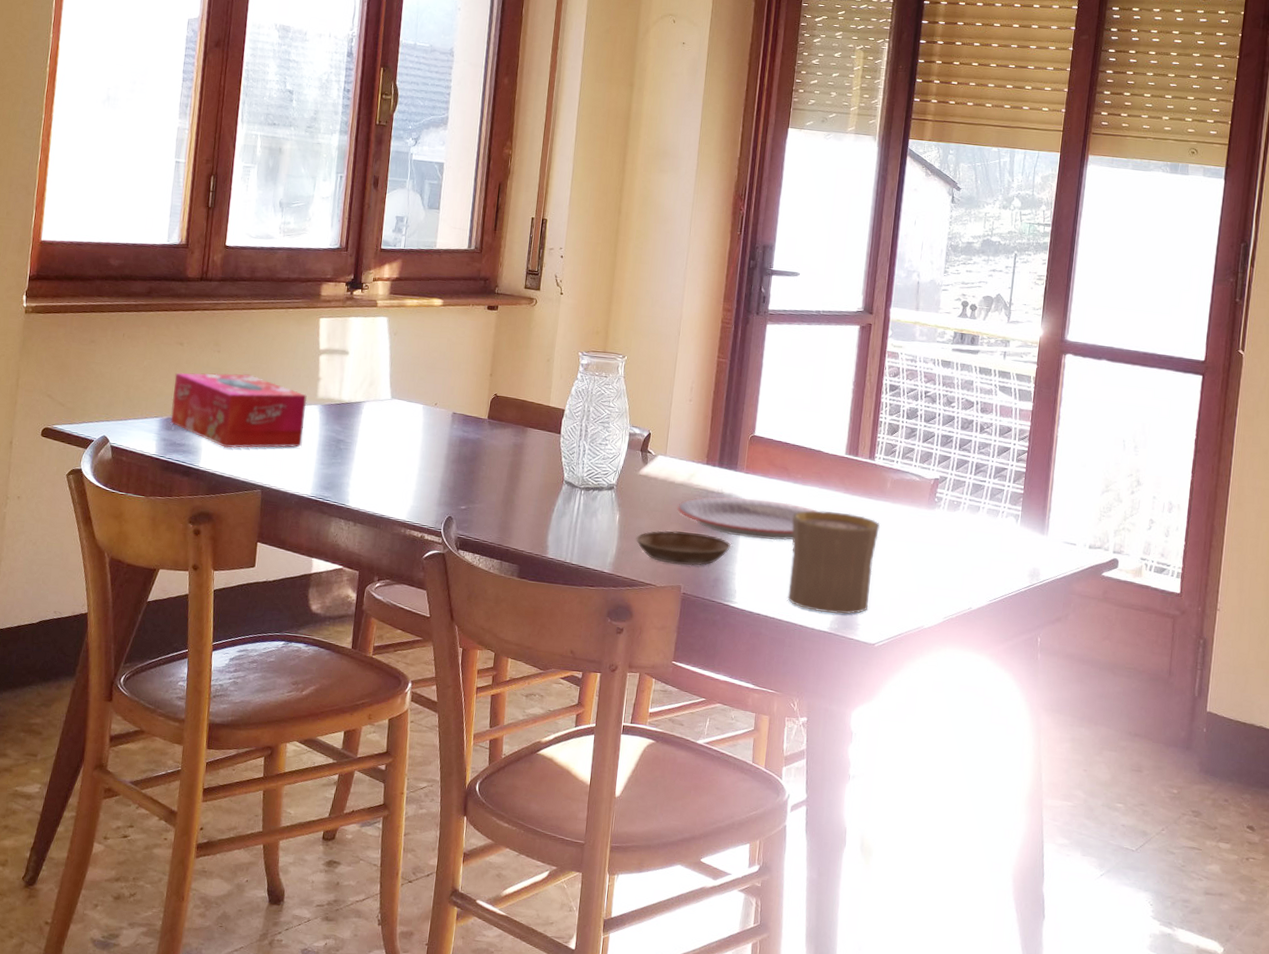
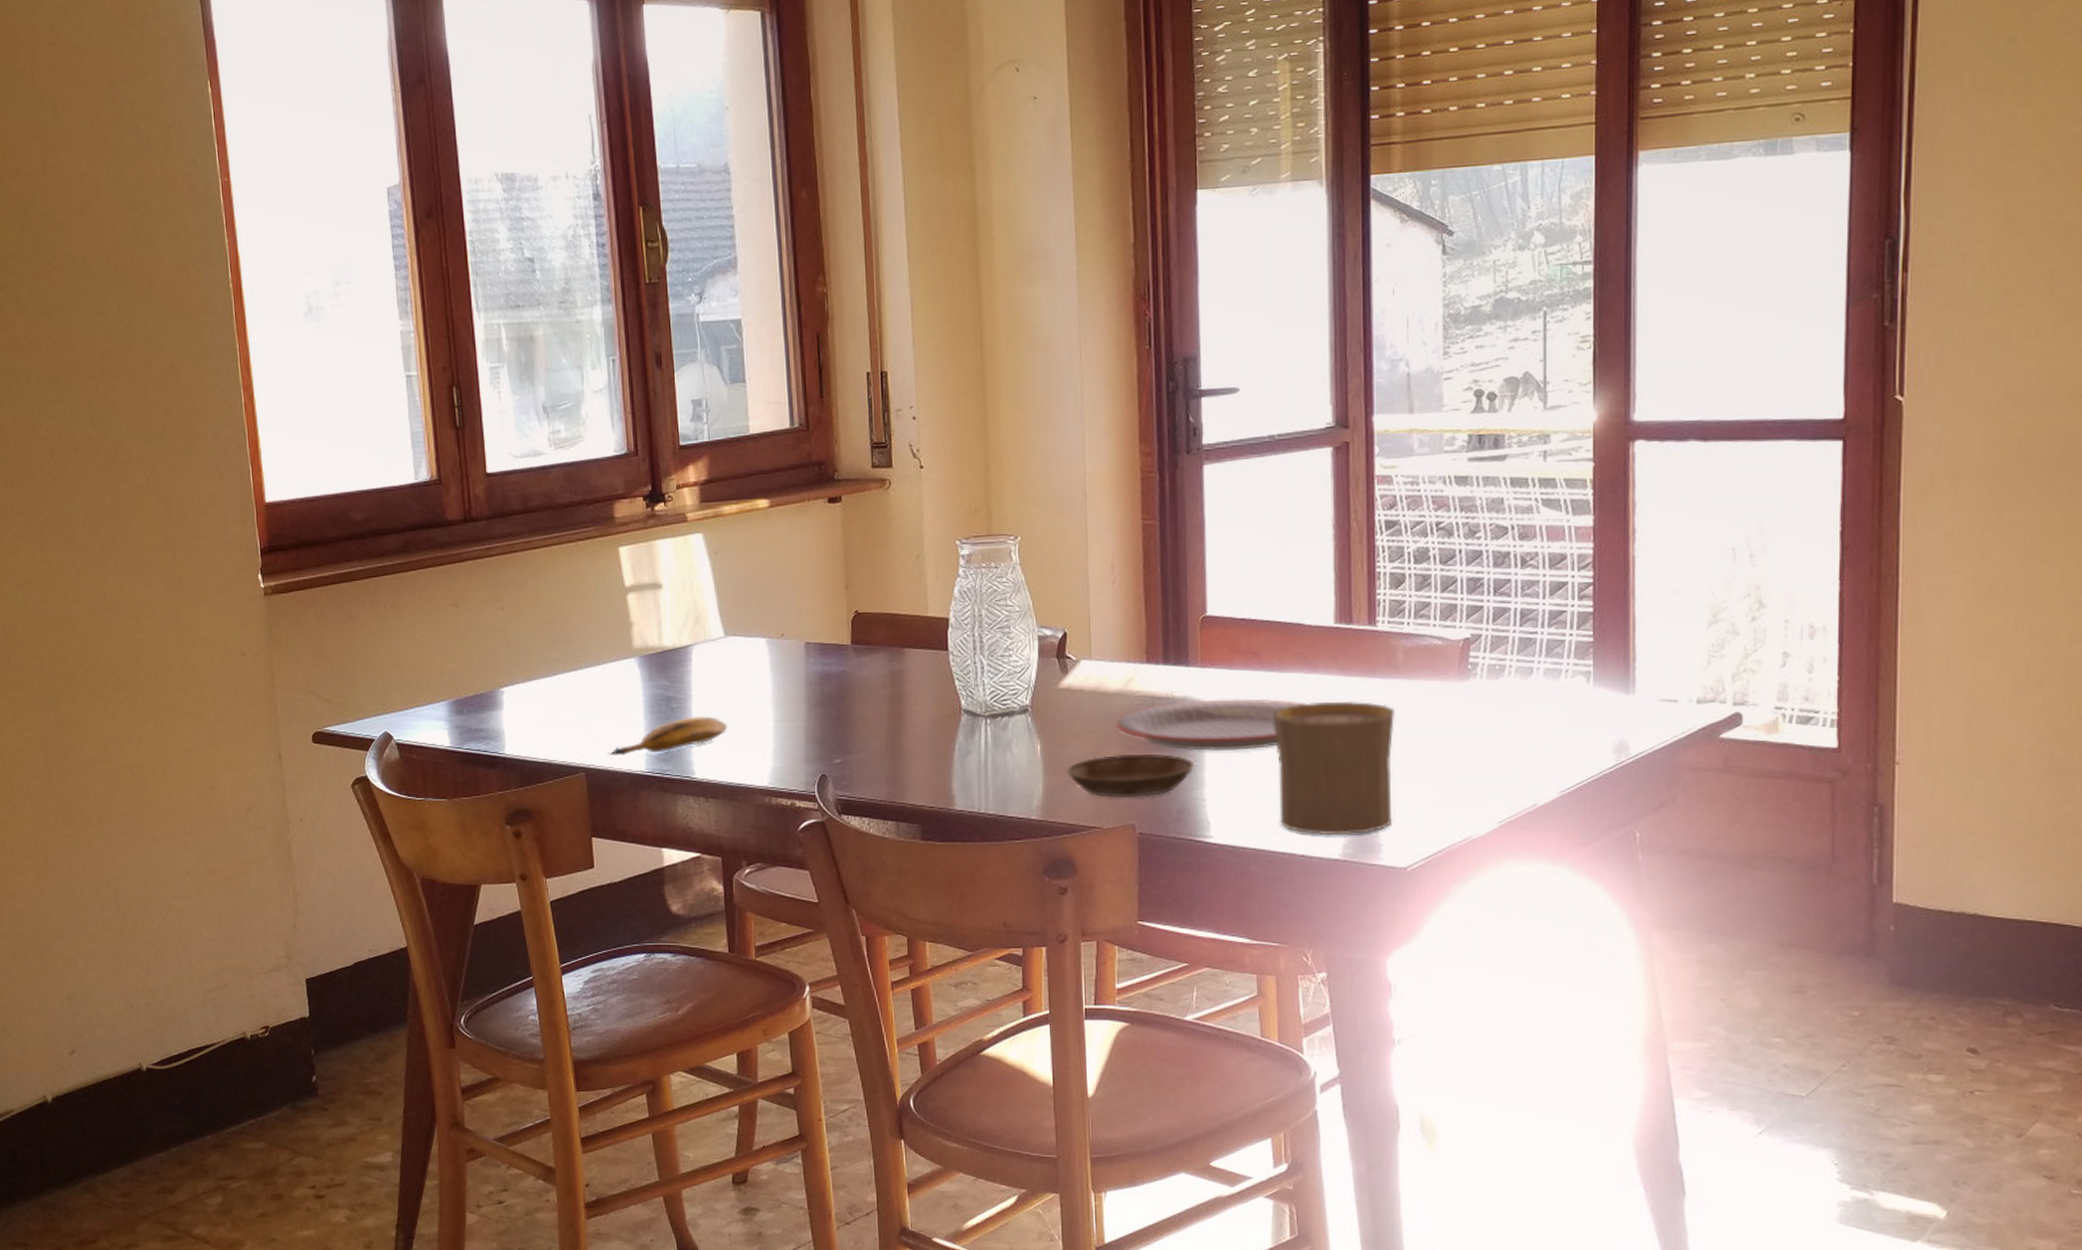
tissue box: present [170,373,307,449] -> none [455,631,624,726]
banana: none [282,457,382,482] -> present [607,716,728,756]

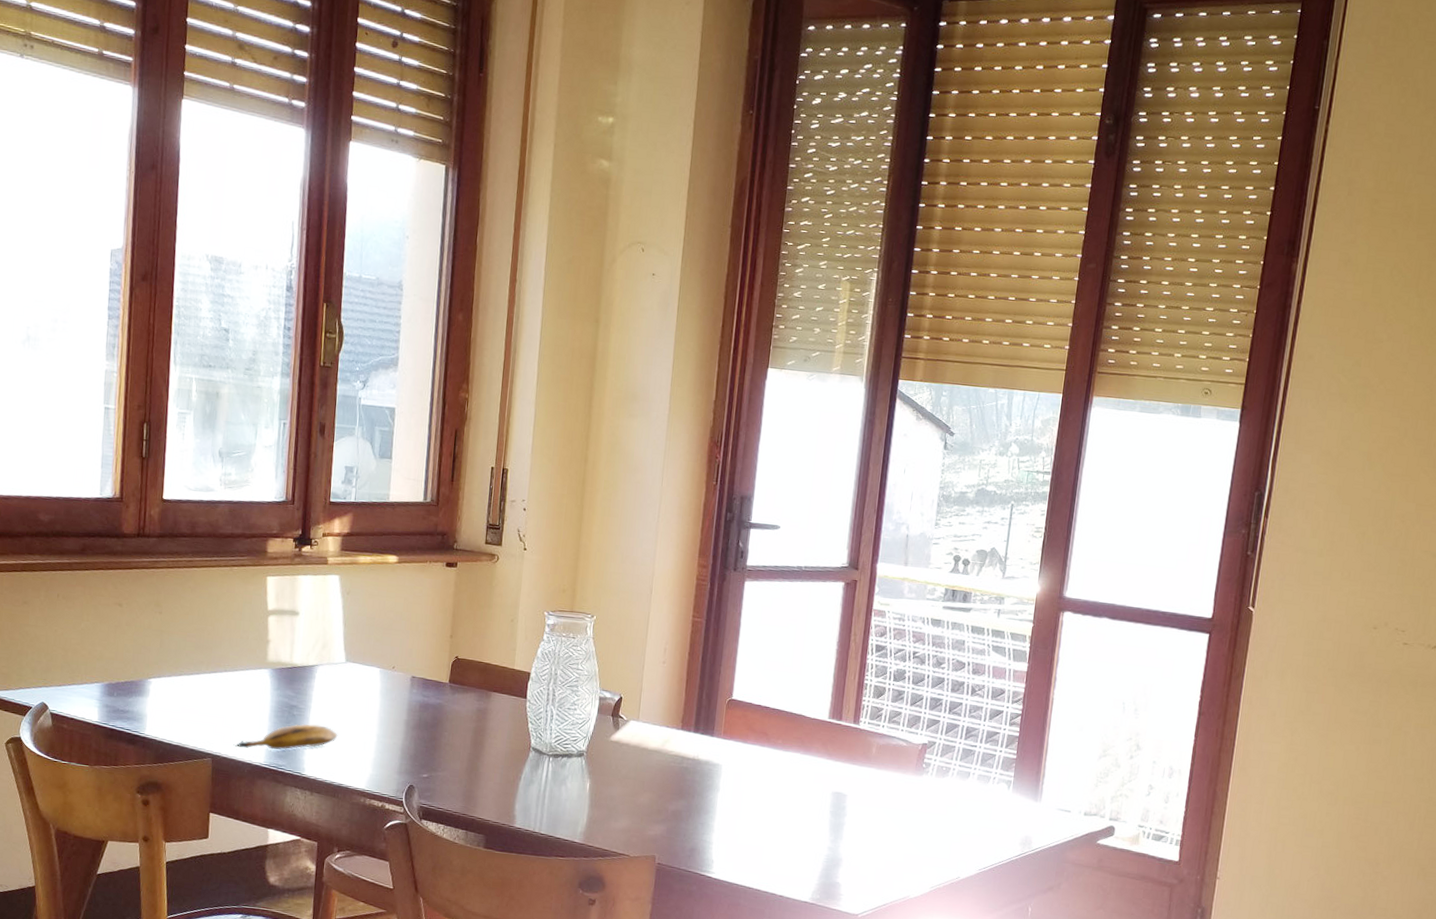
saucer: present [1067,754,1194,798] -> none [608,798,707,836]
plate: present [1116,698,1307,751] -> none [651,763,800,809]
cup: present [1272,701,1396,836] -> none [767,777,865,884]

